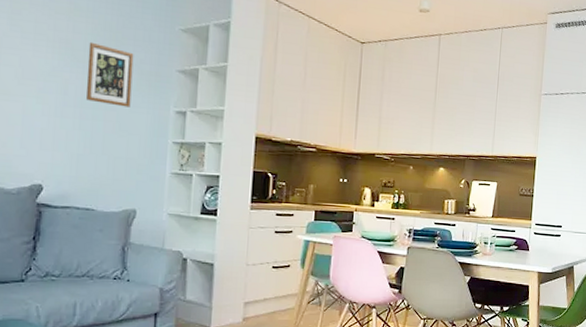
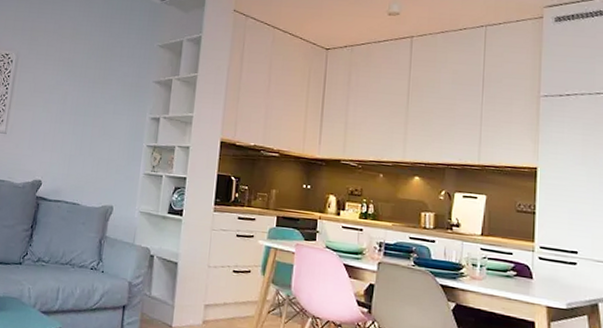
picture frame: present [86,41,134,108] -> none [80,59,119,115]

